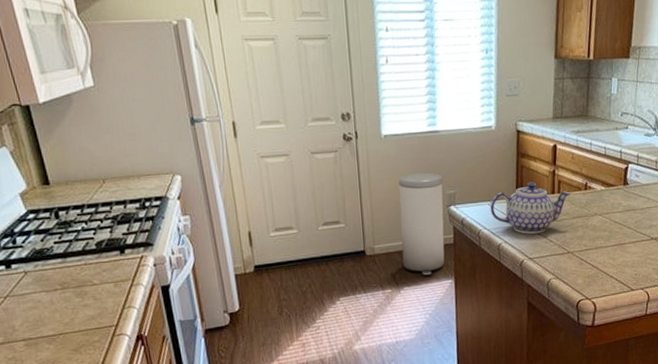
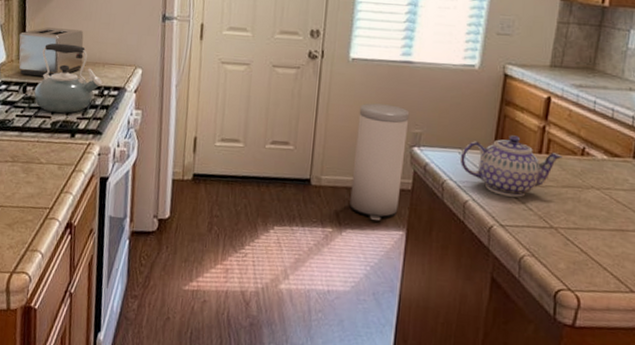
toaster: none [35,145,116,201] -> present [18,27,84,77]
kettle: none [67,161,142,234] -> present [34,43,103,114]

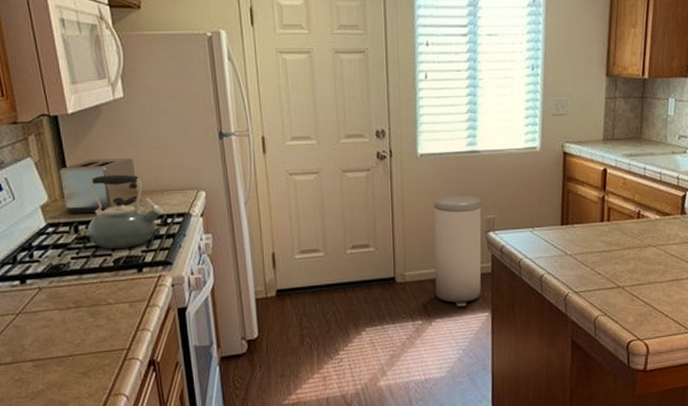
teapot: present [459,135,563,198] -> none [532,208,622,265]

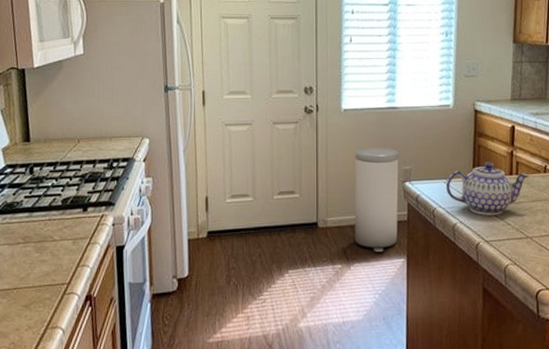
toaster: present [59,158,138,214] -> none [21,108,90,157]
kettle: present [87,174,164,250] -> none [41,122,111,190]
teapot: none [532,208,622,265] -> present [445,162,529,215]

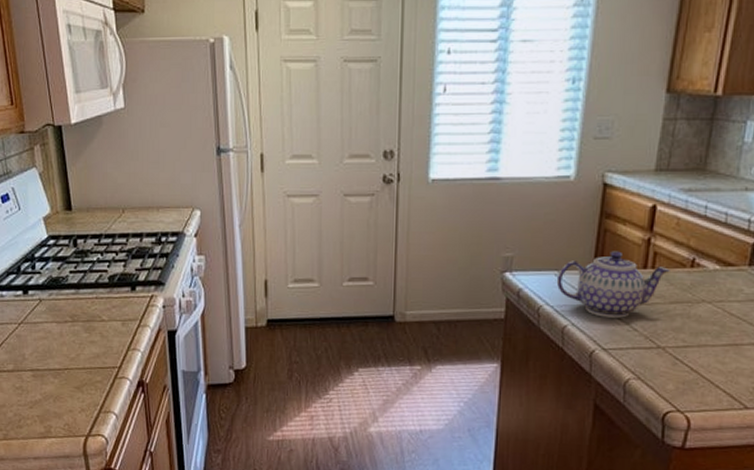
pedal bin: present [354,147,399,253] -> none [438,228,499,355]

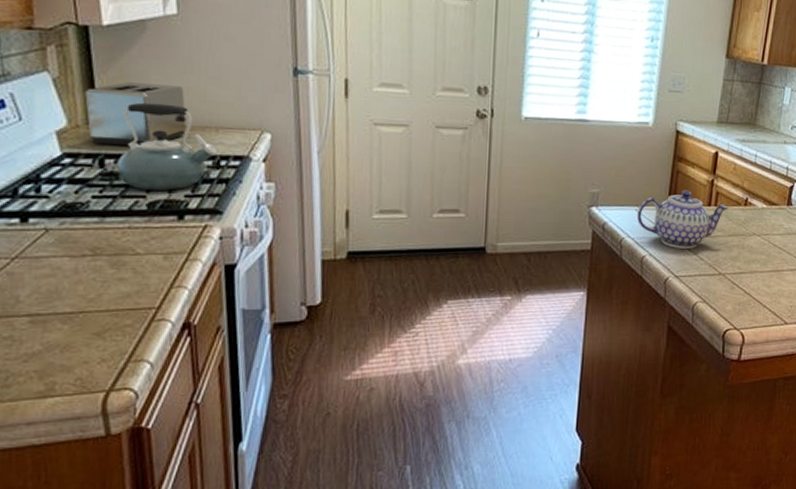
toaster: none [61,172,135,228] -> present [85,82,187,147]
kettle: none [86,188,159,266] -> present [116,102,218,192]

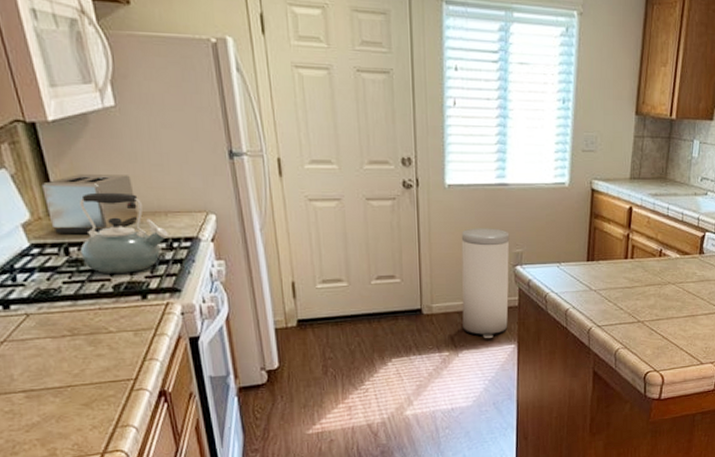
pedal bin: none [528,164,587,284] -> present [461,228,510,339]
teapot: present [636,190,729,249] -> none [559,245,644,300]

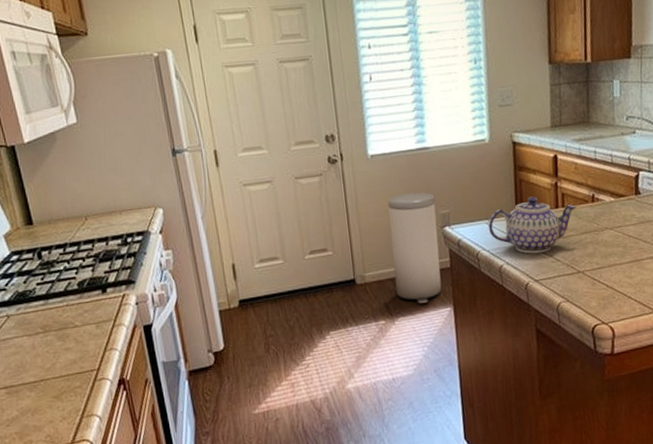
toaster: present [42,174,138,235] -> none [19,181,98,241]
kettle: present [80,192,170,275] -> none [50,198,124,273]
teapot: none [559,245,644,300] -> present [488,196,577,254]

